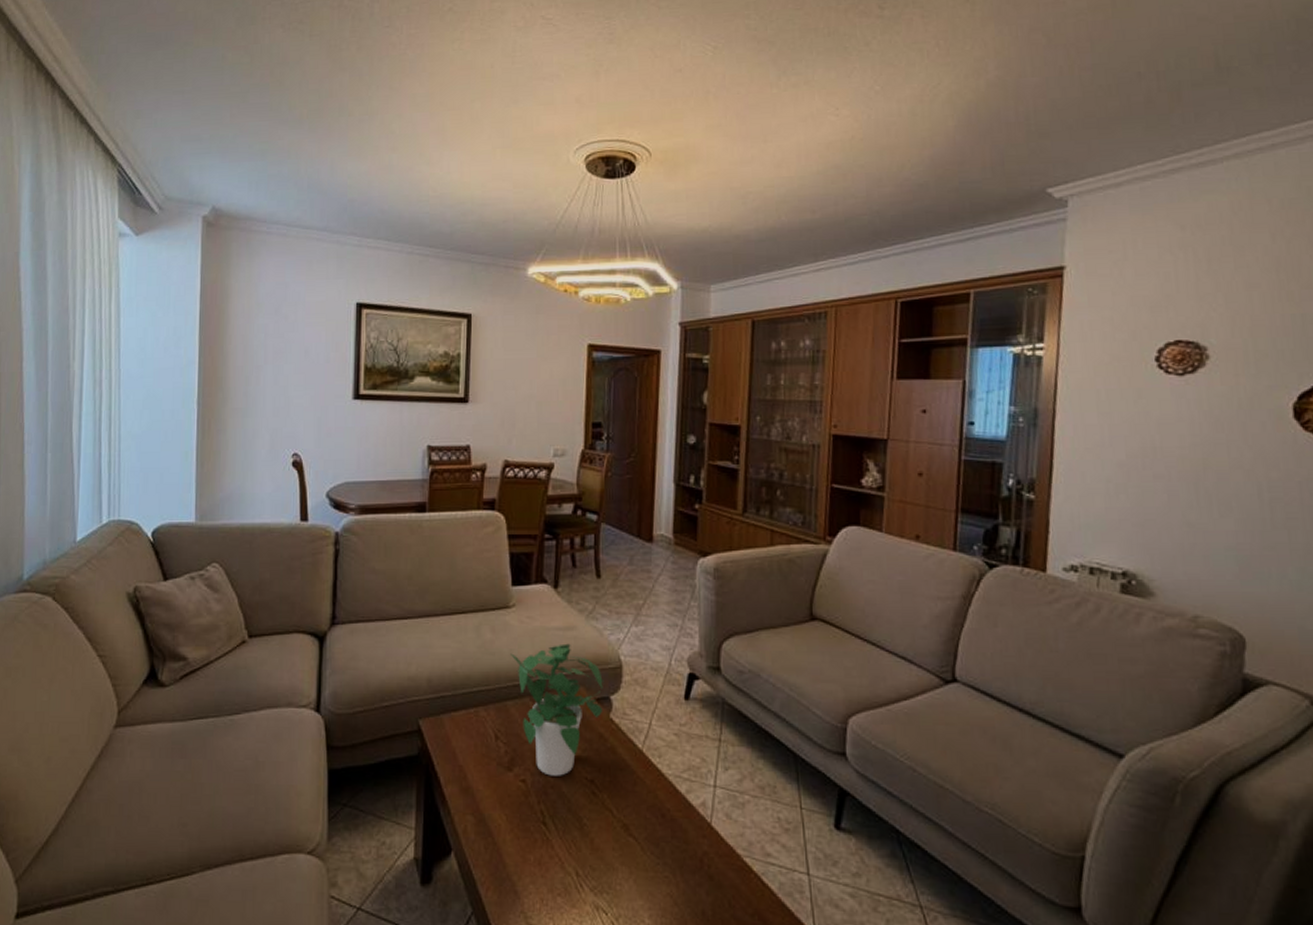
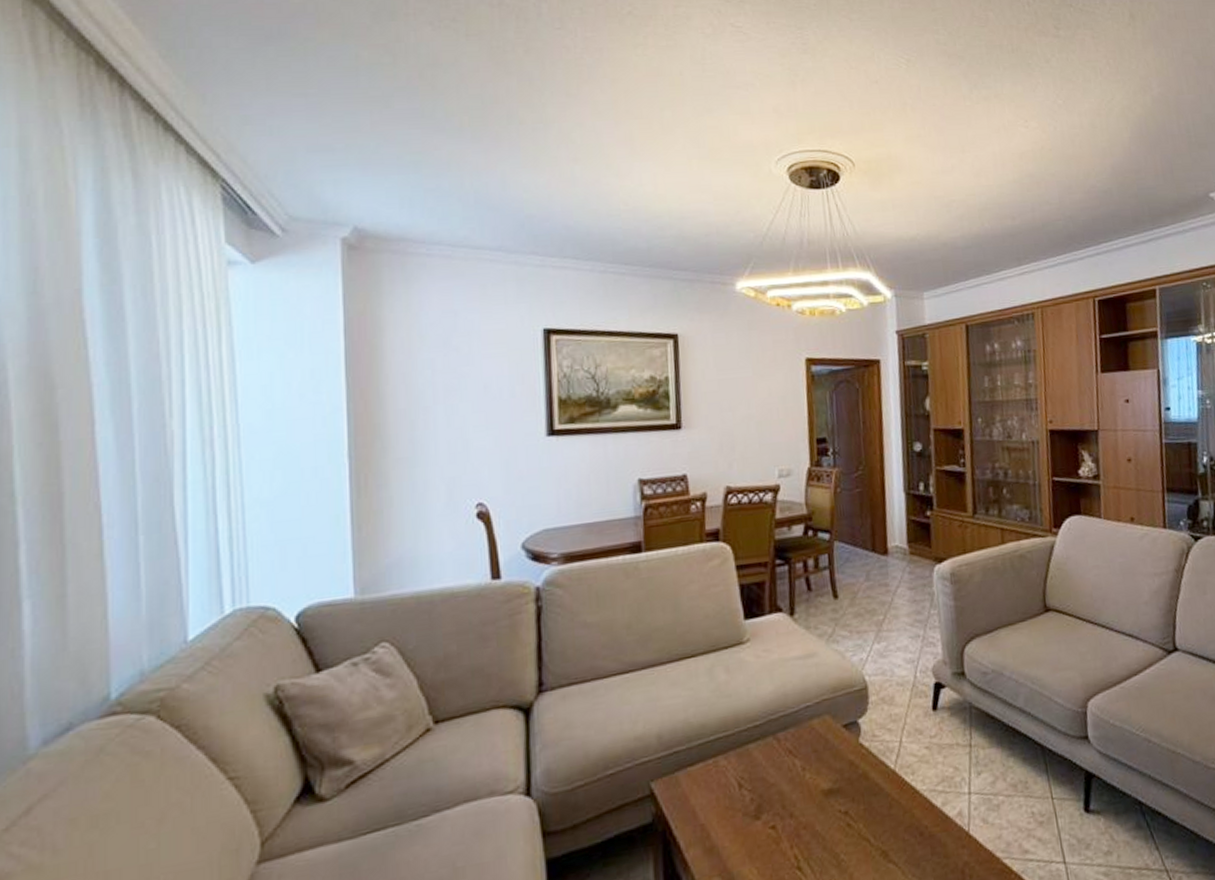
potted plant: present [511,643,604,776] -> none [749,672,851,817]

